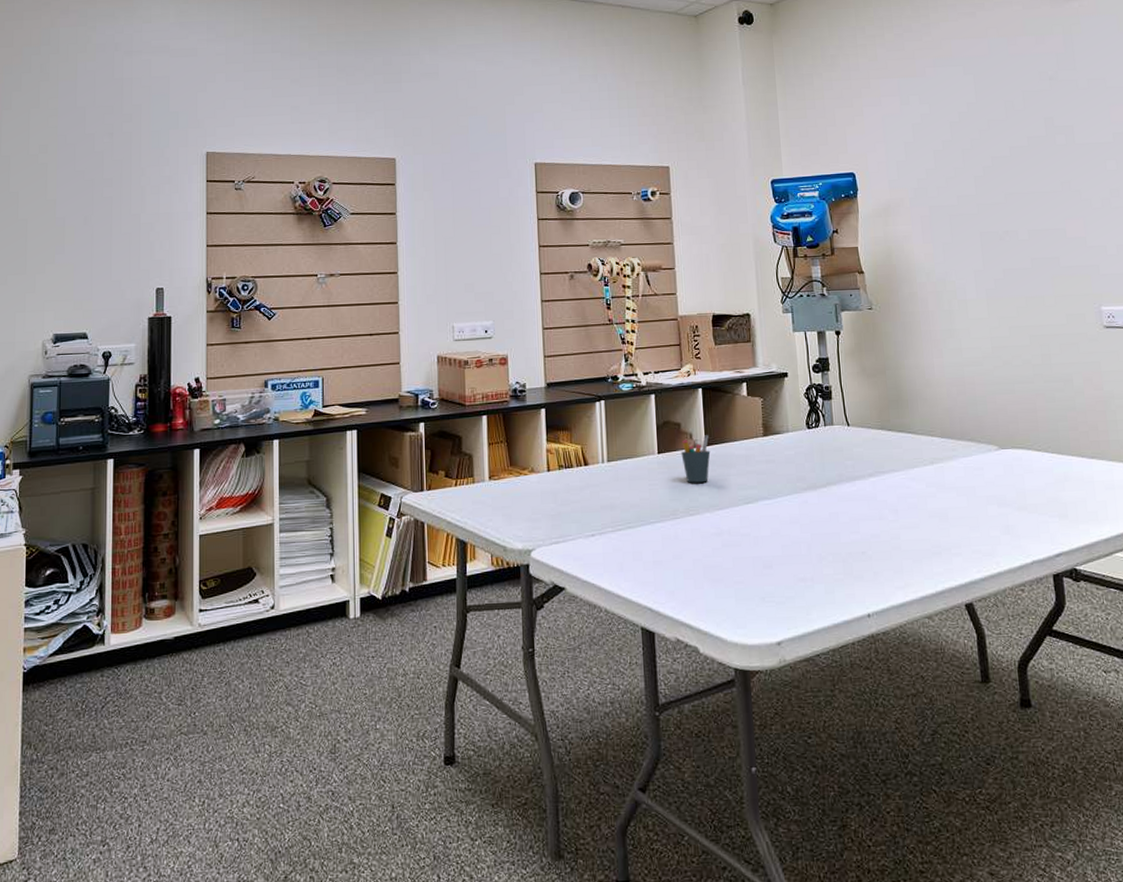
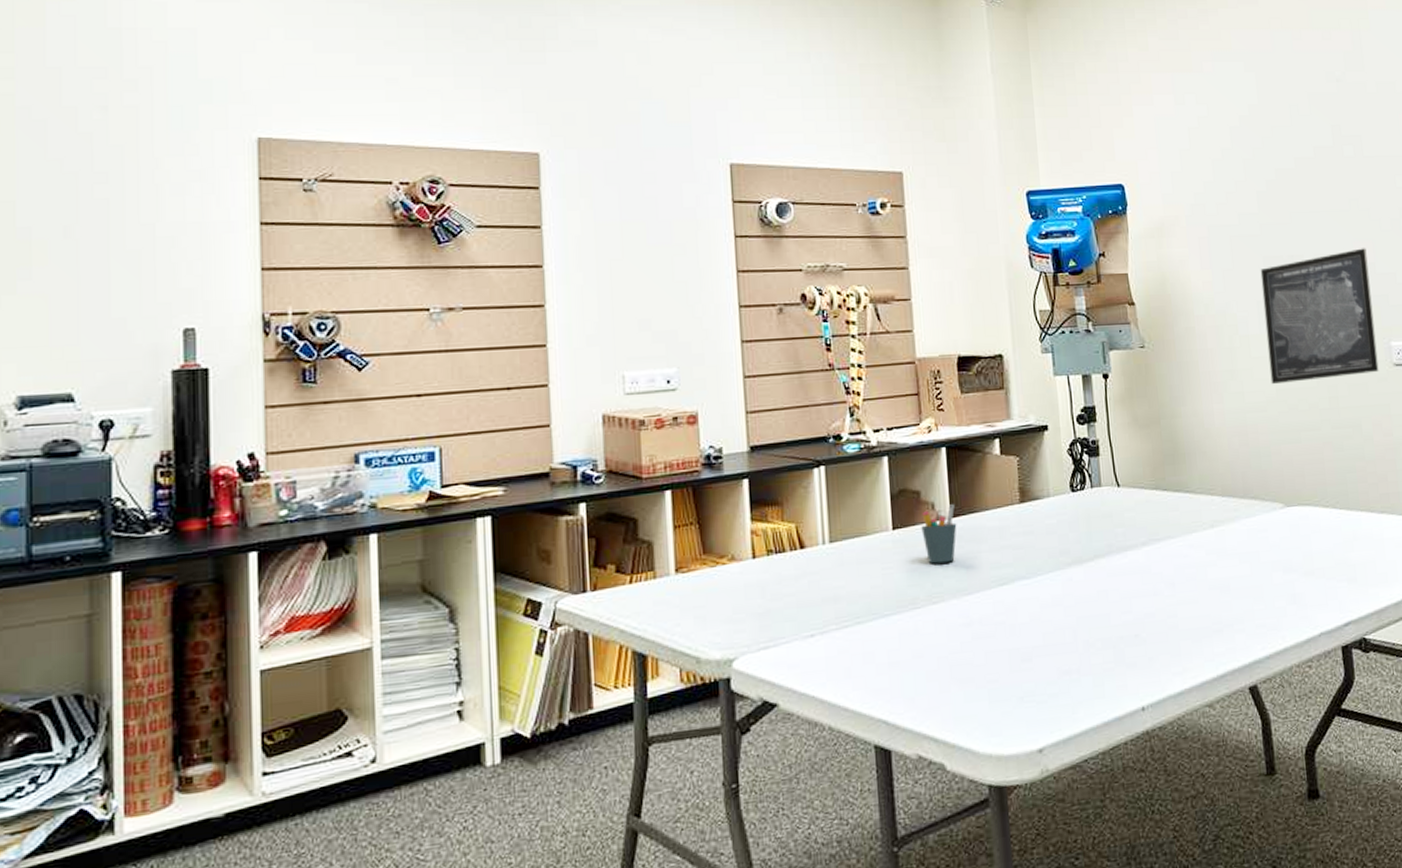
wall art: none [977,224,1090,343] -> present [1260,248,1379,385]

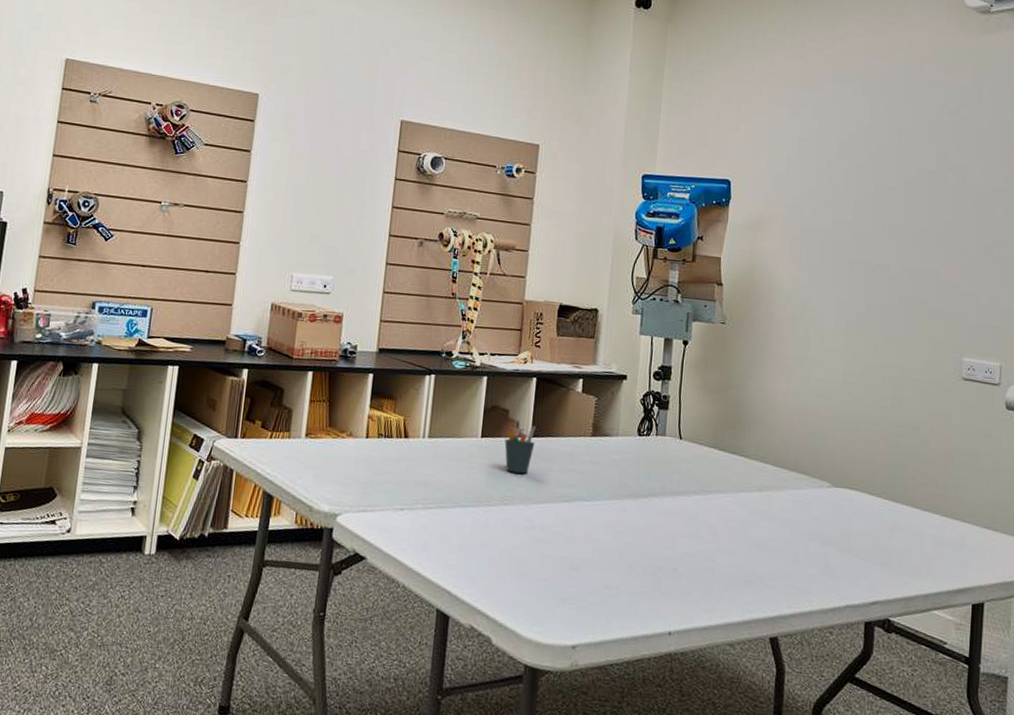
wall art: present [1260,248,1379,385] -> none [838,267,953,383]

